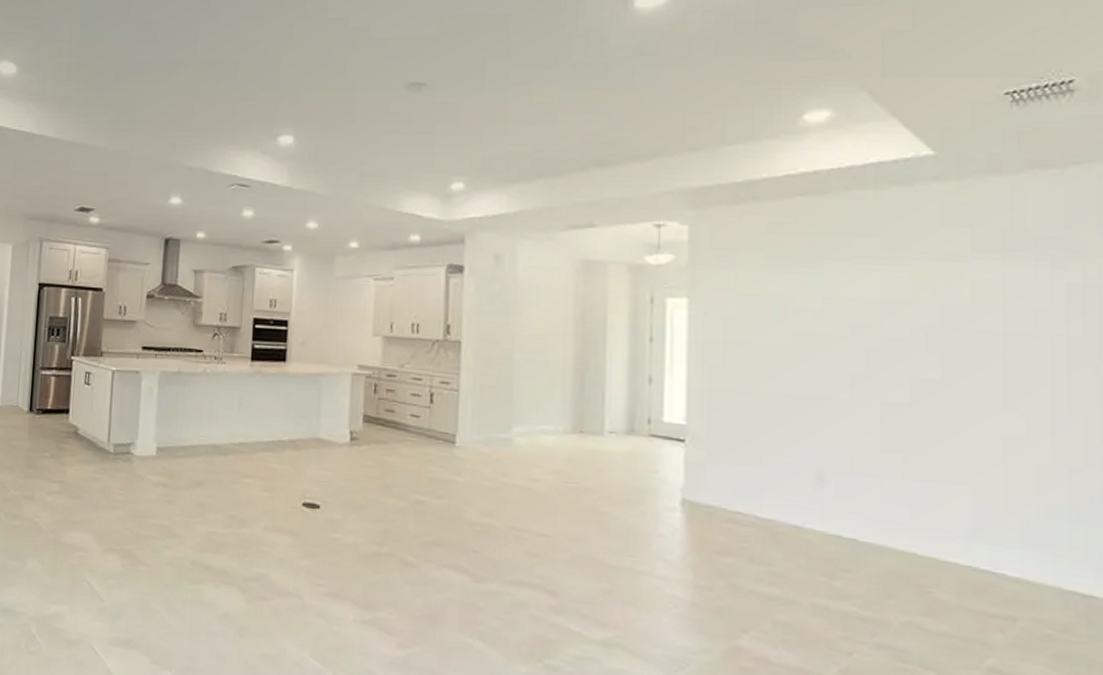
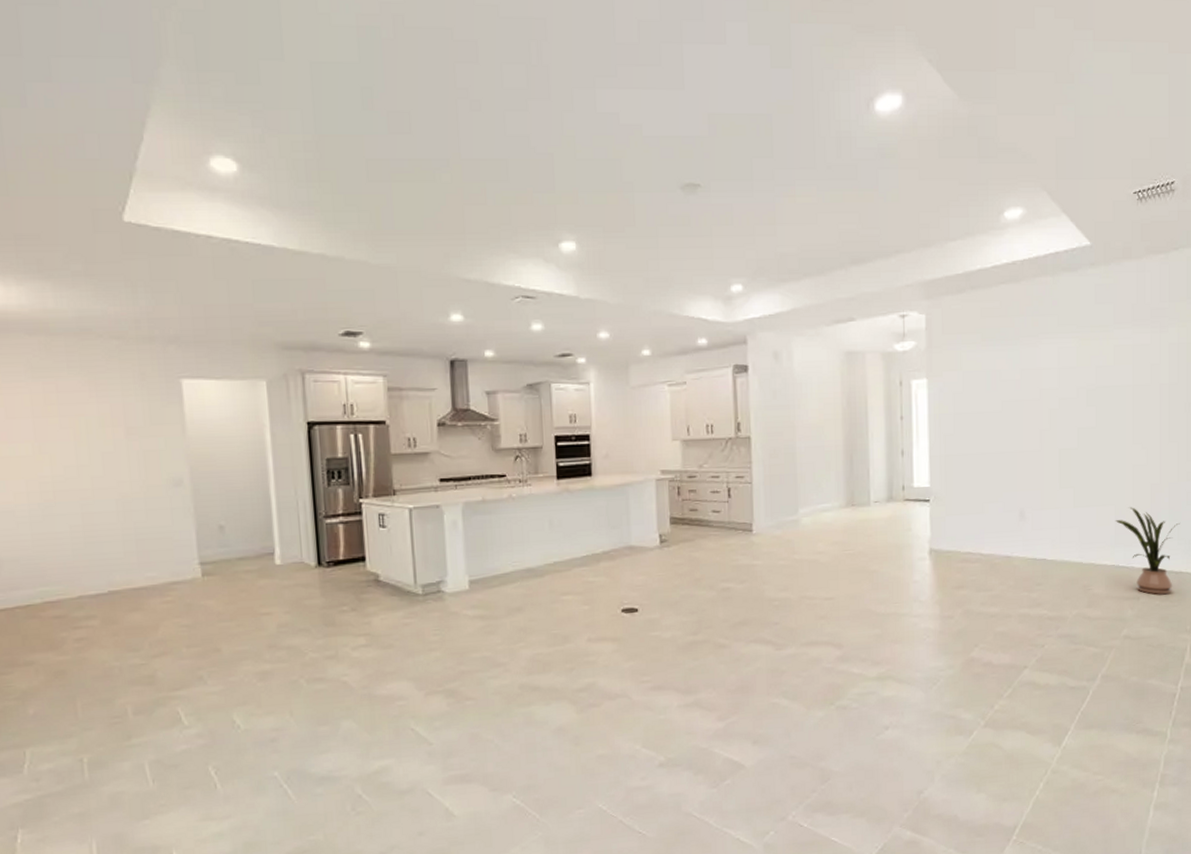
house plant: none [974,492,1089,624] -> present [1116,507,1180,595]

